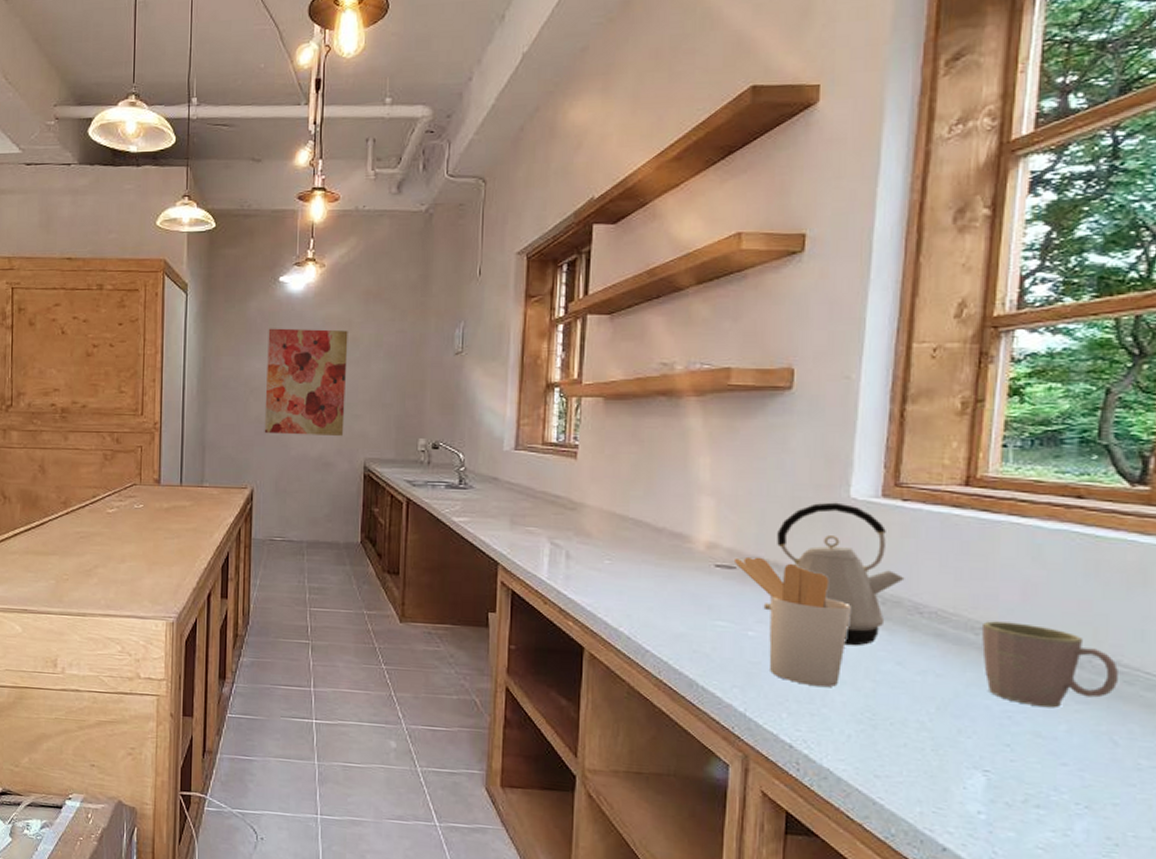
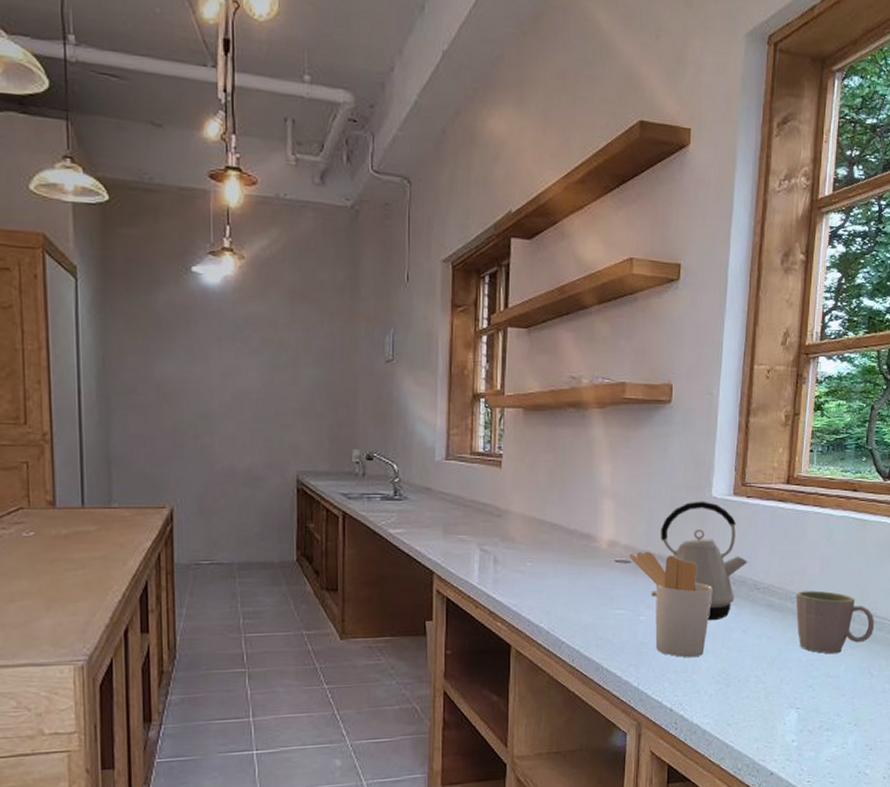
wall art: present [264,328,348,437] -> none [181,325,274,449]

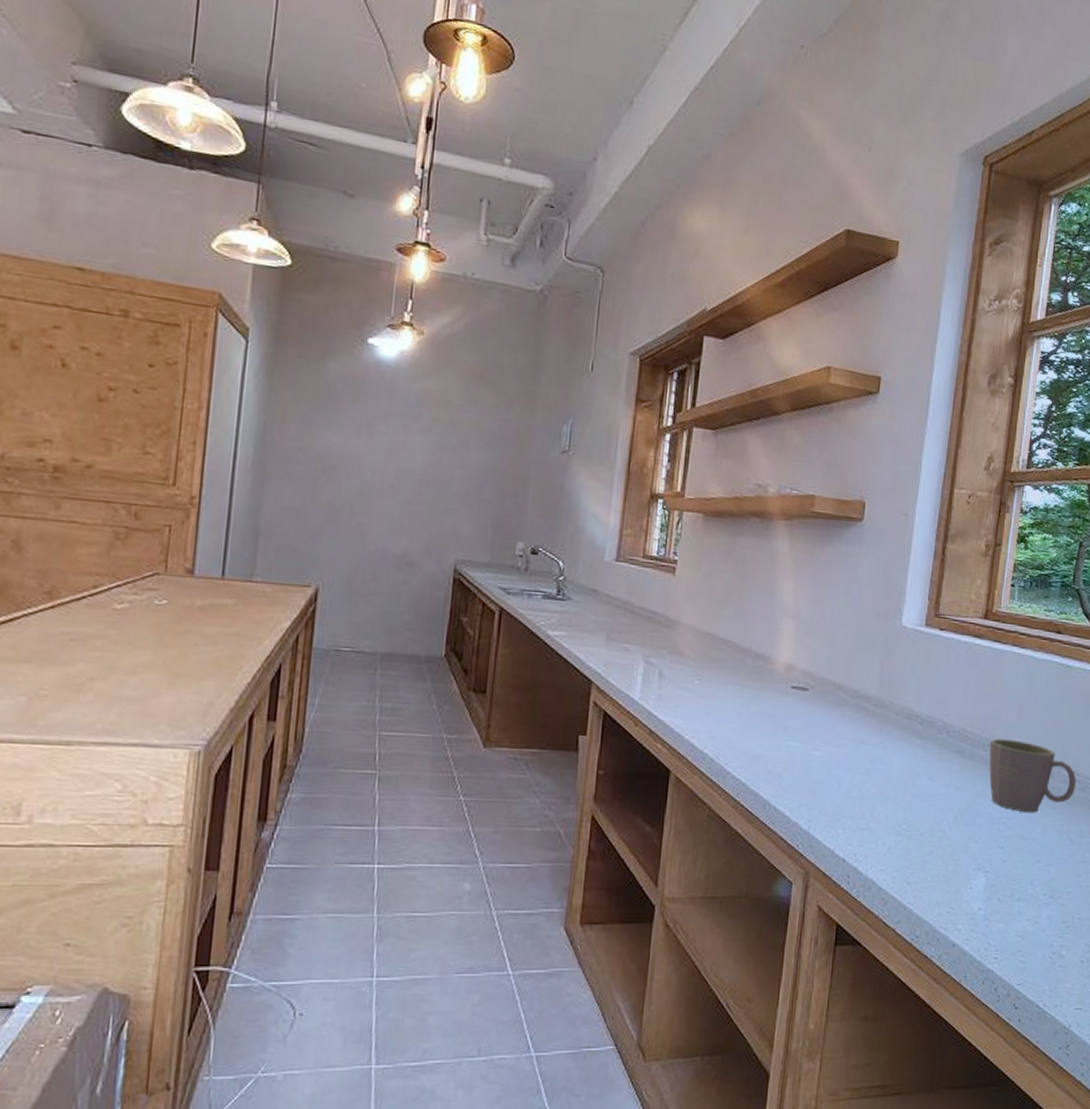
utensil holder: present [630,551,712,658] -> none [808,678,897,803]
kettle: present [651,501,748,621] -> none [829,629,938,764]

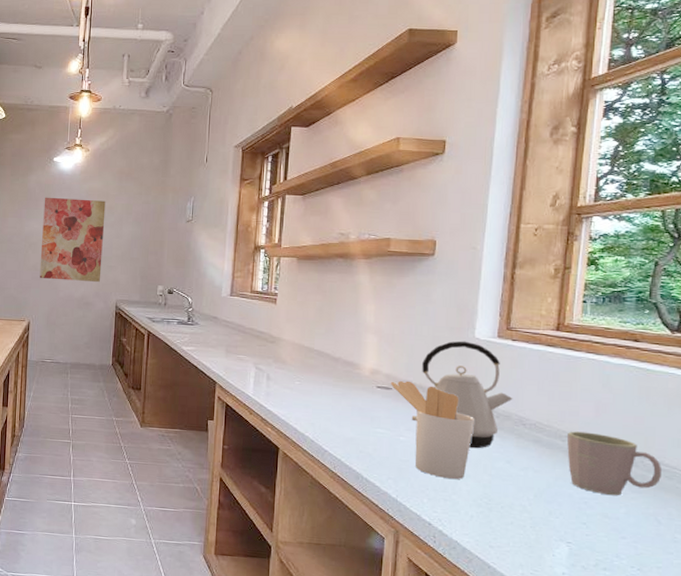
wall art: none [337,397,446,533] -> present [39,197,106,283]
utensil holder: none [808,678,897,803] -> present [391,380,474,480]
kettle: none [829,629,938,764] -> present [411,340,513,449]

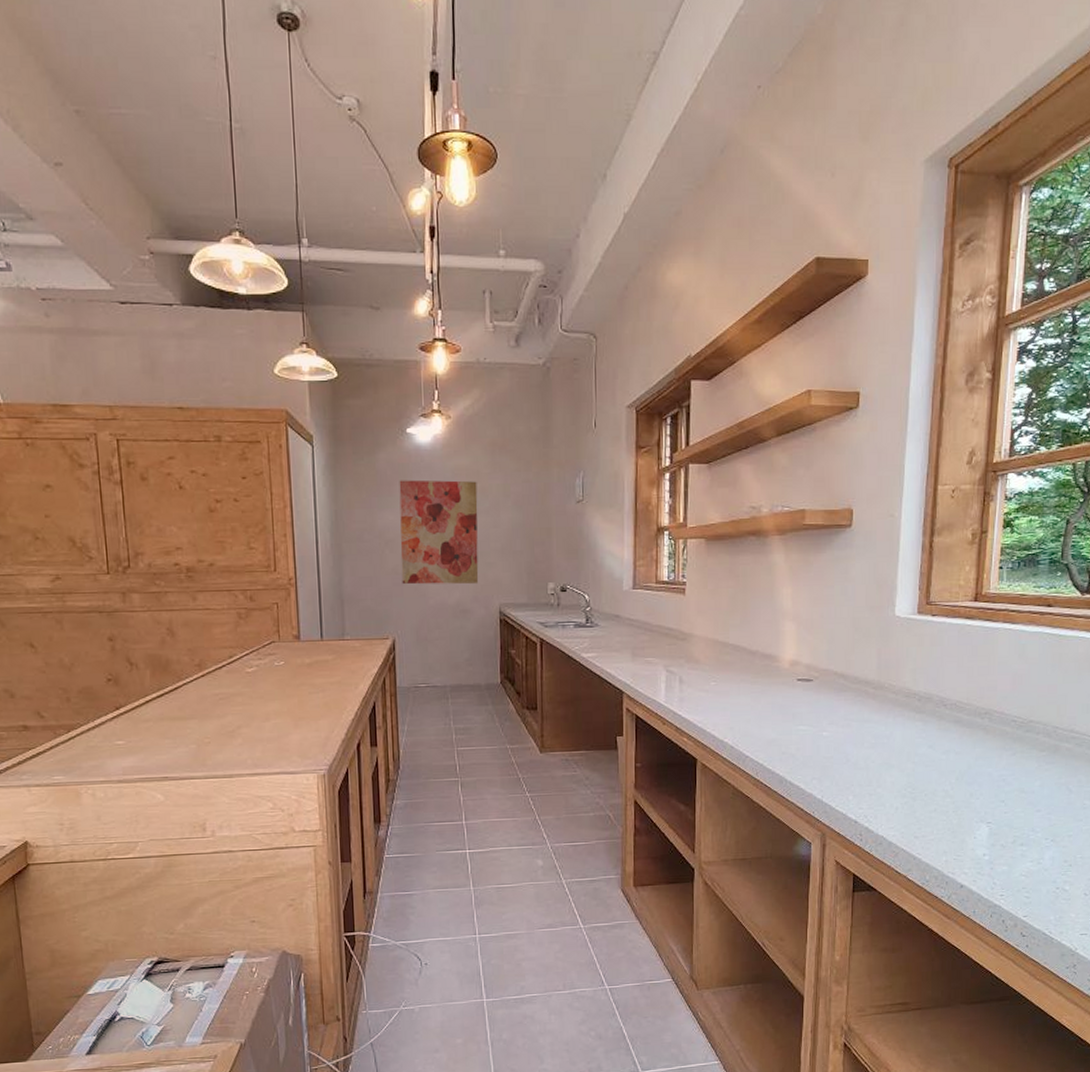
utensil holder: present [391,380,474,480] -> none [812,670,897,772]
kettle: present [411,340,513,449] -> none [834,620,934,737]
mug: present [567,431,663,496] -> none [986,706,1073,770]

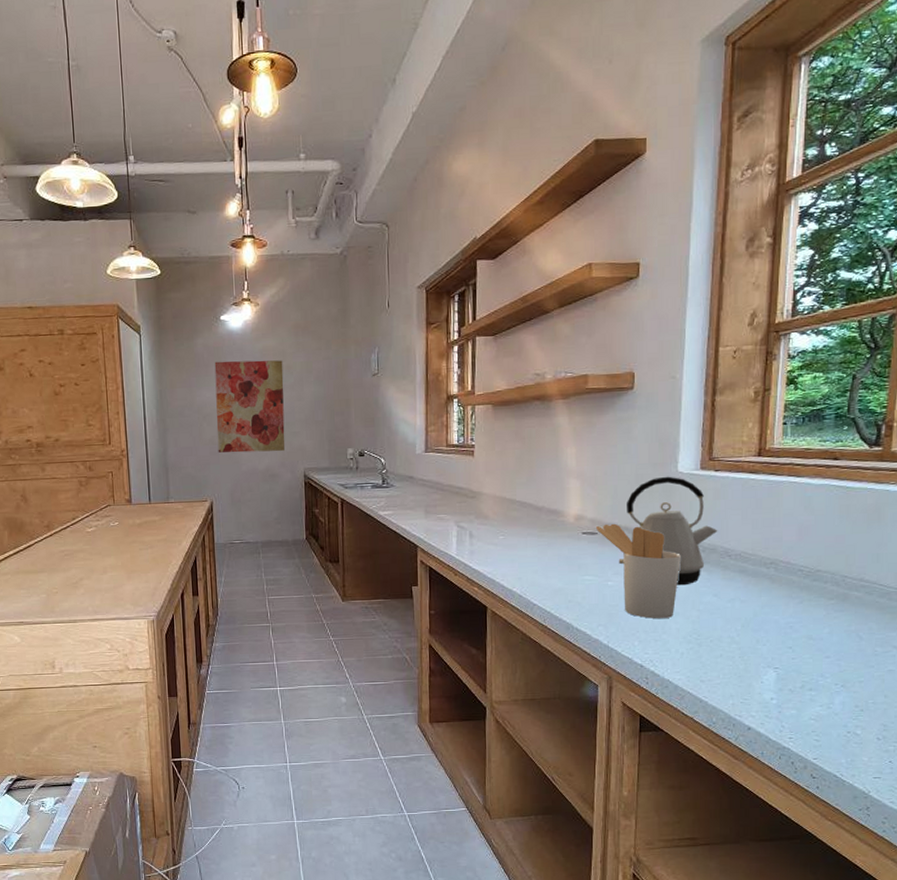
utensil holder: none [812,670,897,772] -> present [596,523,681,619]
kettle: none [834,620,934,737] -> present [618,476,718,586]

